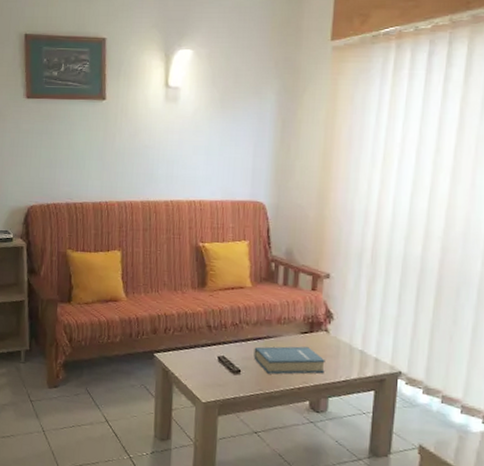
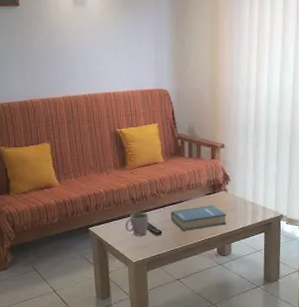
mug: none [197,343,227,372] -> present [125,212,149,236]

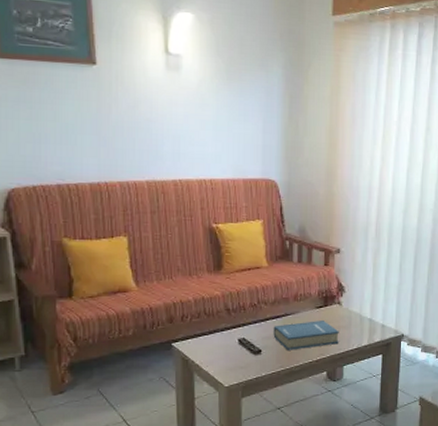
mug: present [125,212,149,236] -> none [218,326,247,355]

